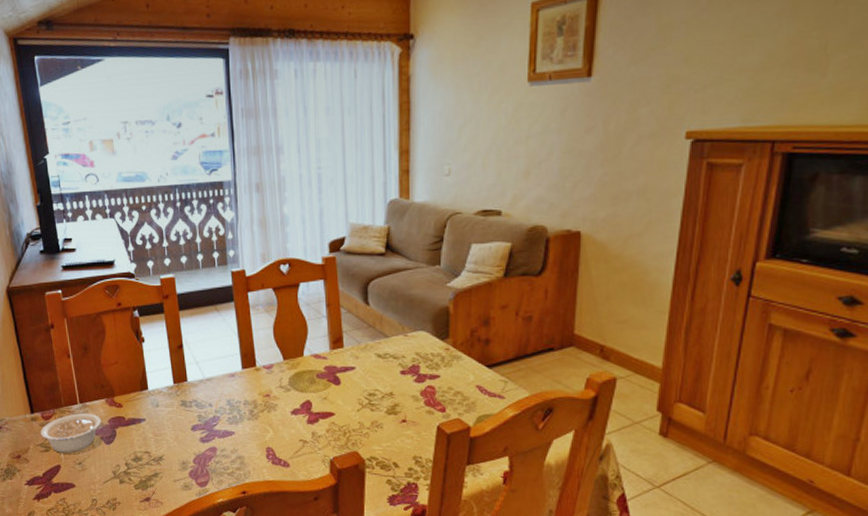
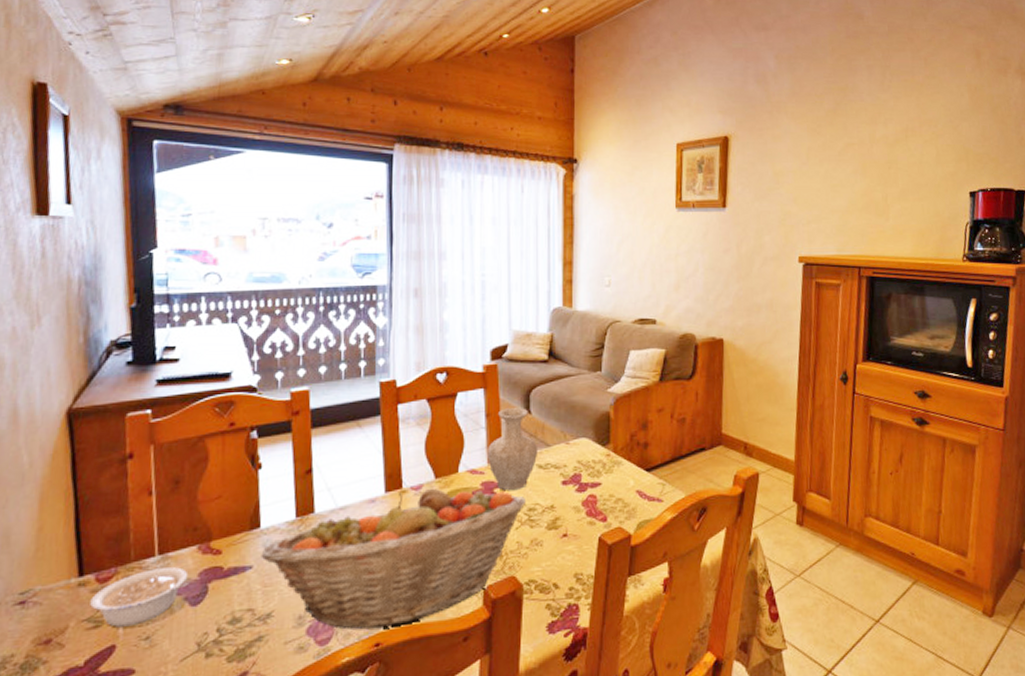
fruit basket: none [150,368,366,480] -> present [261,488,525,629]
vase: none [329,299,377,375] -> present [488,408,539,490]

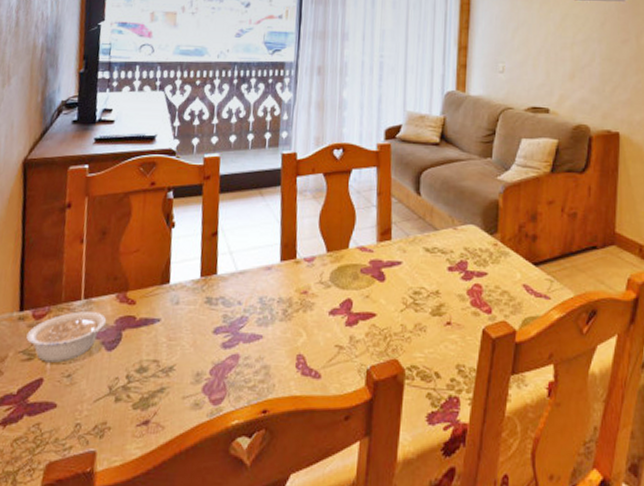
fruit basket: present [261,488,525,629] -> none [168,261,411,396]
vase: present [488,408,539,490] -> none [377,188,426,271]

